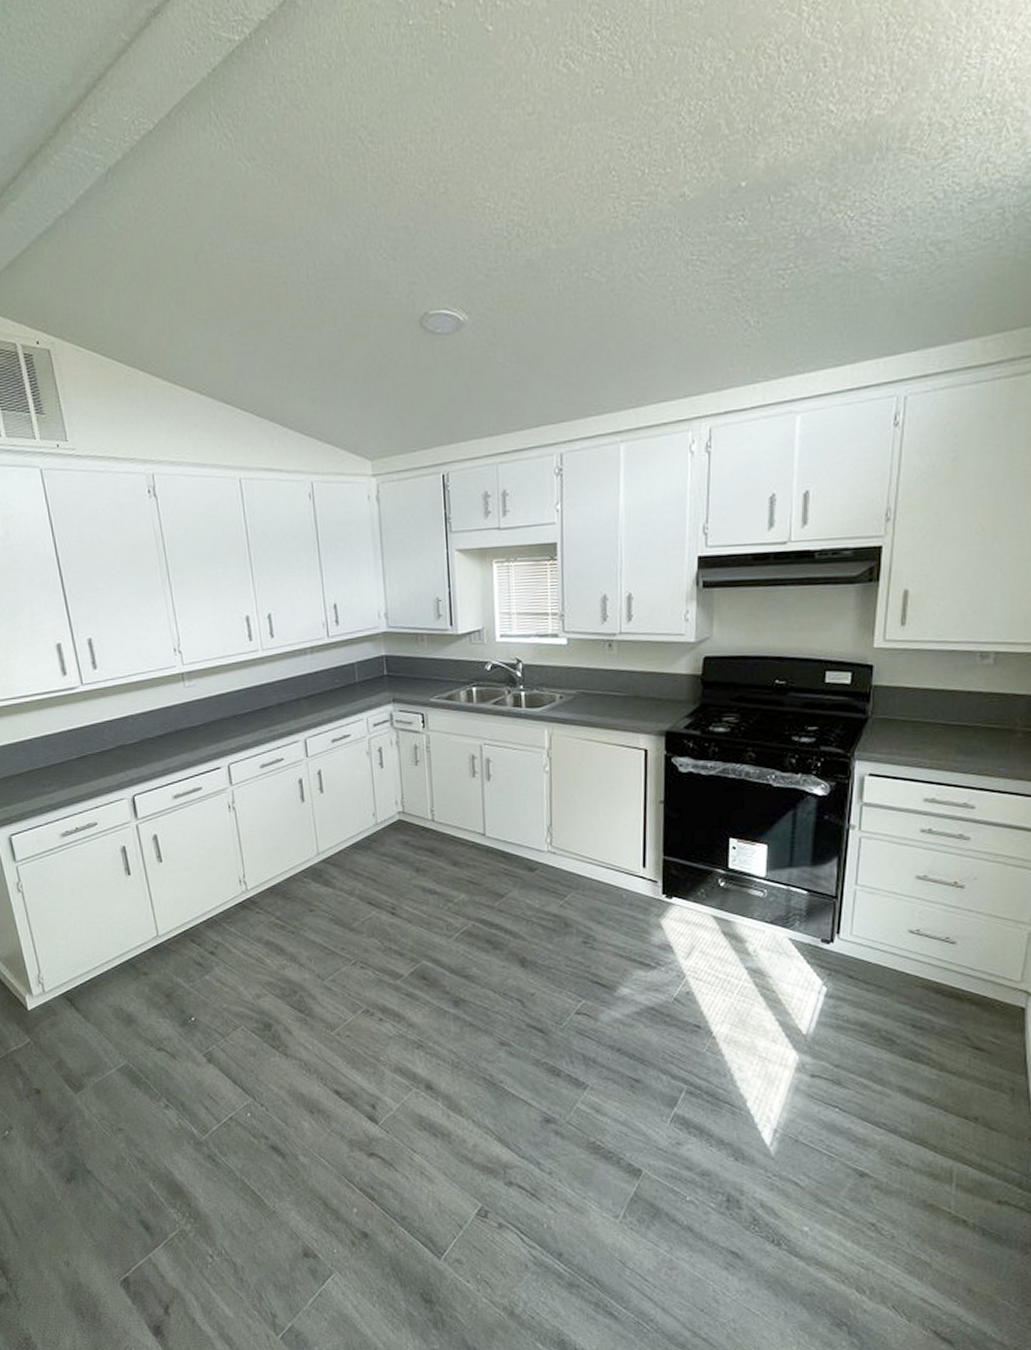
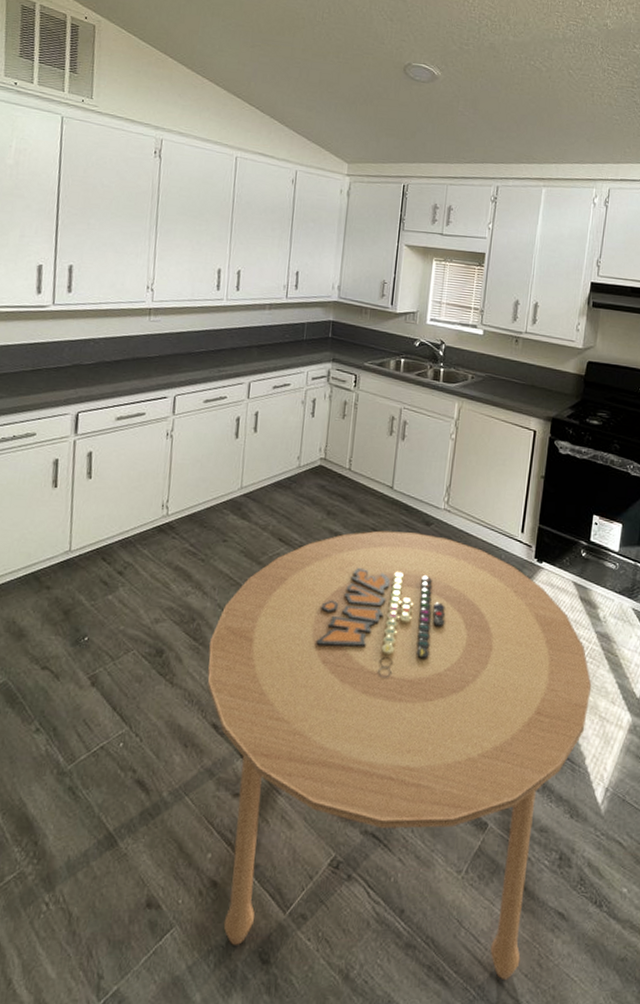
dining table: none [316,880,747,1315] -> present [207,530,592,981]

